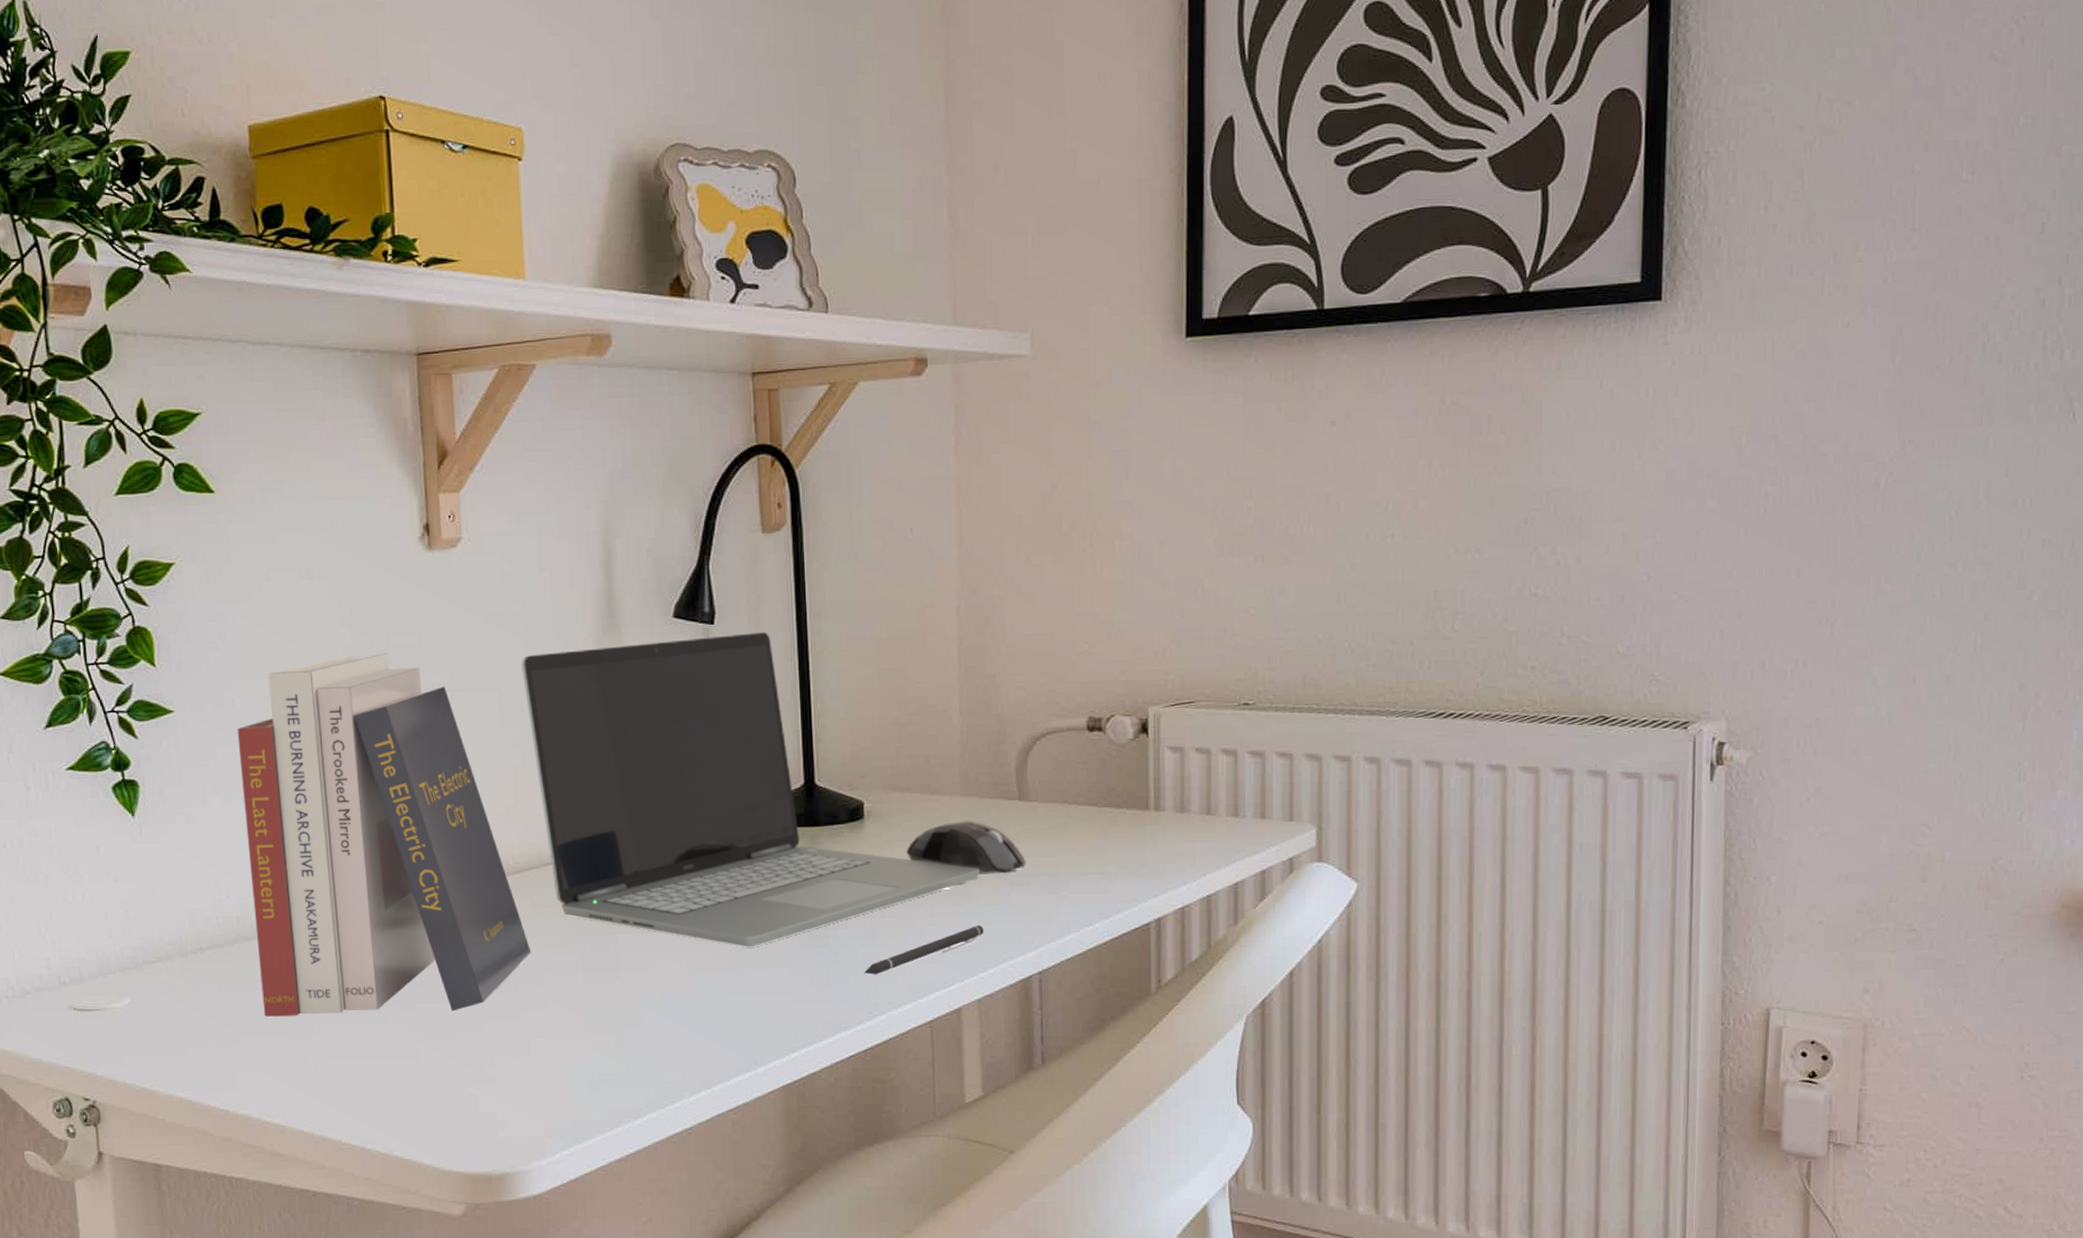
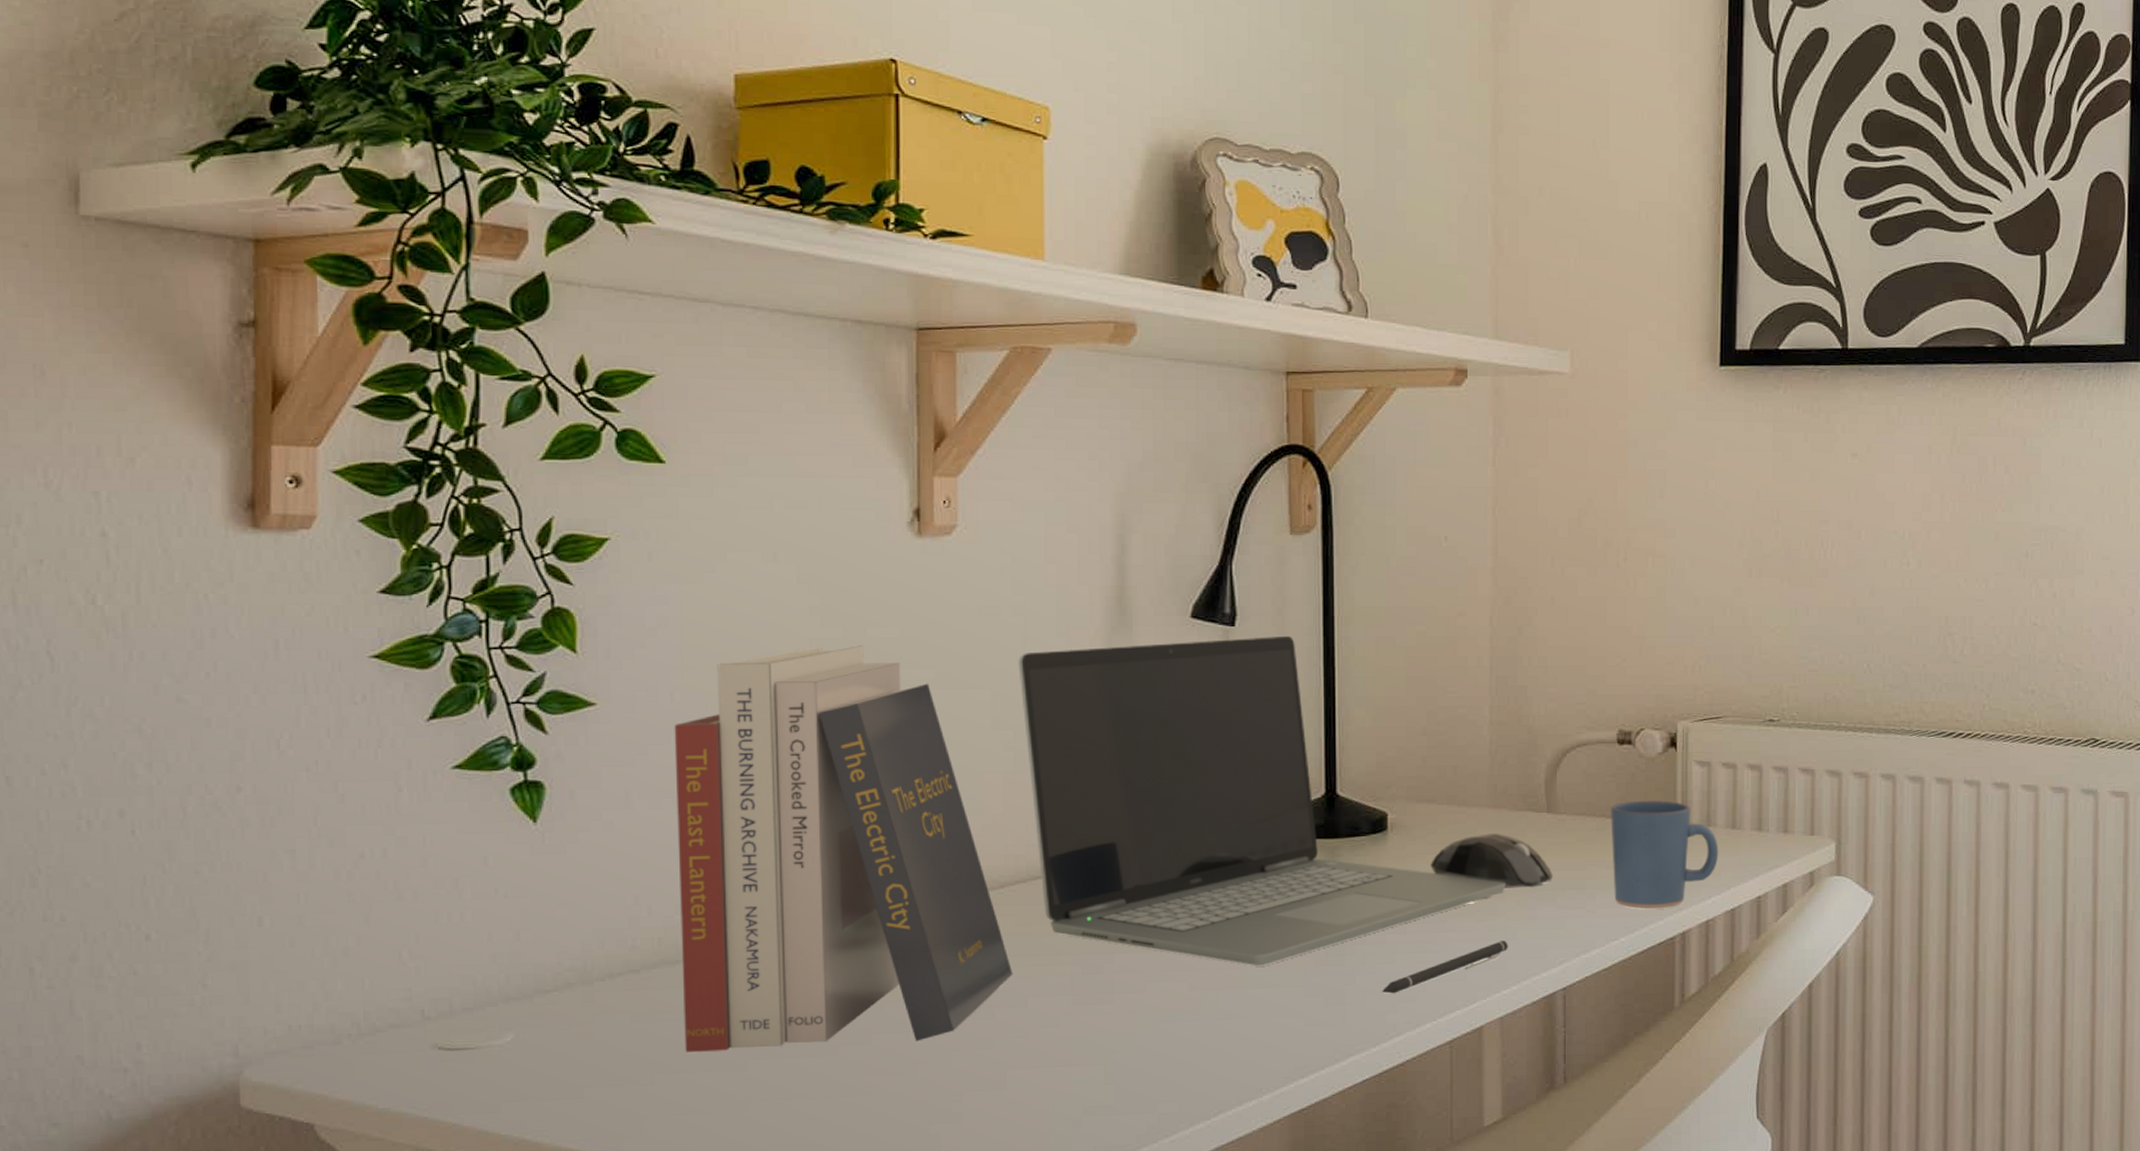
mug: none [1082,787,1194,896] -> present [1611,801,1719,909]

